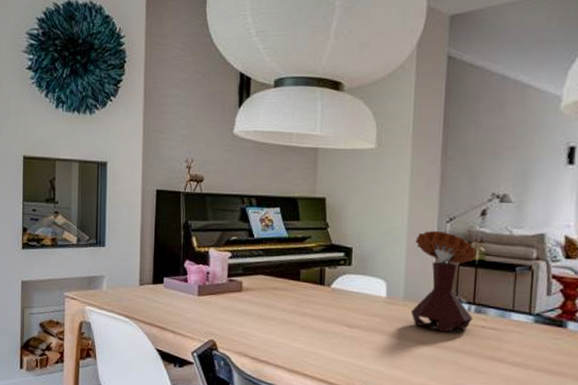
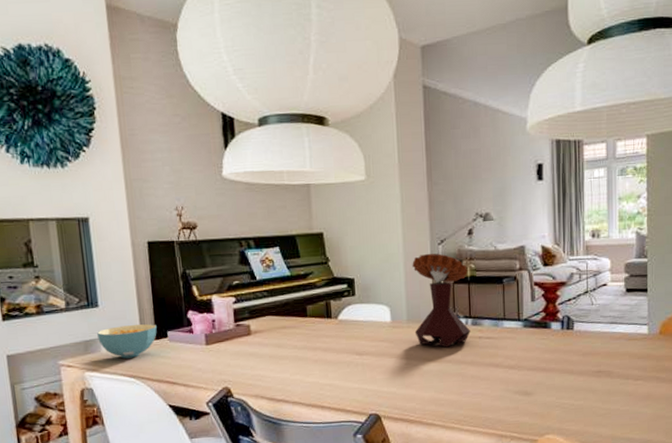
cereal bowl: none [101,267,155,299] -> present [97,324,157,359]

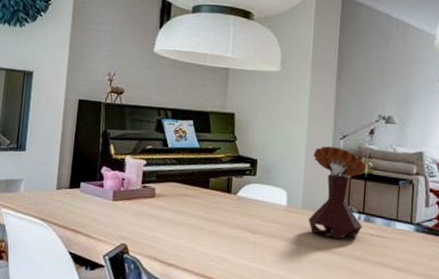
cereal bowl: present [97,324,157,359] -> none [19,171,72,202]

